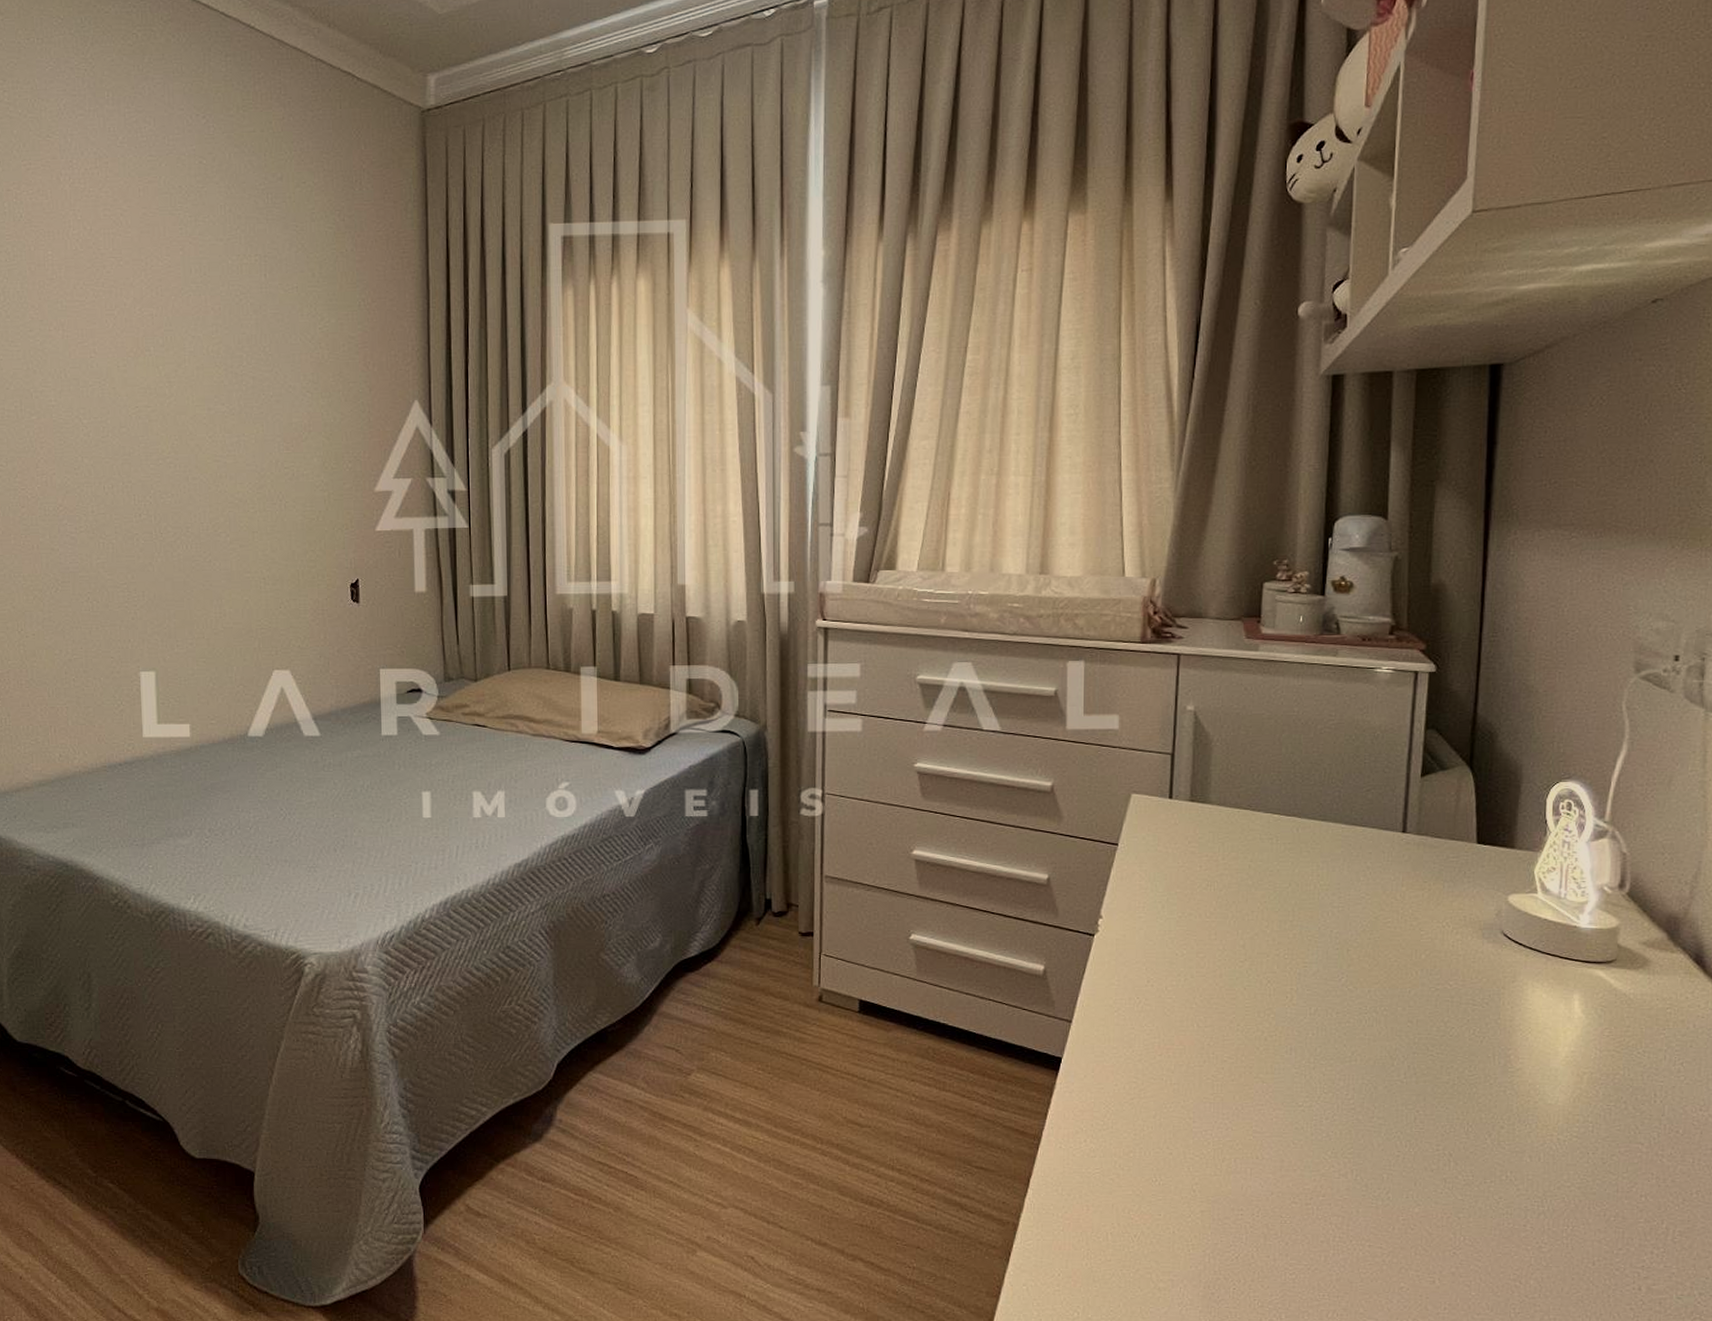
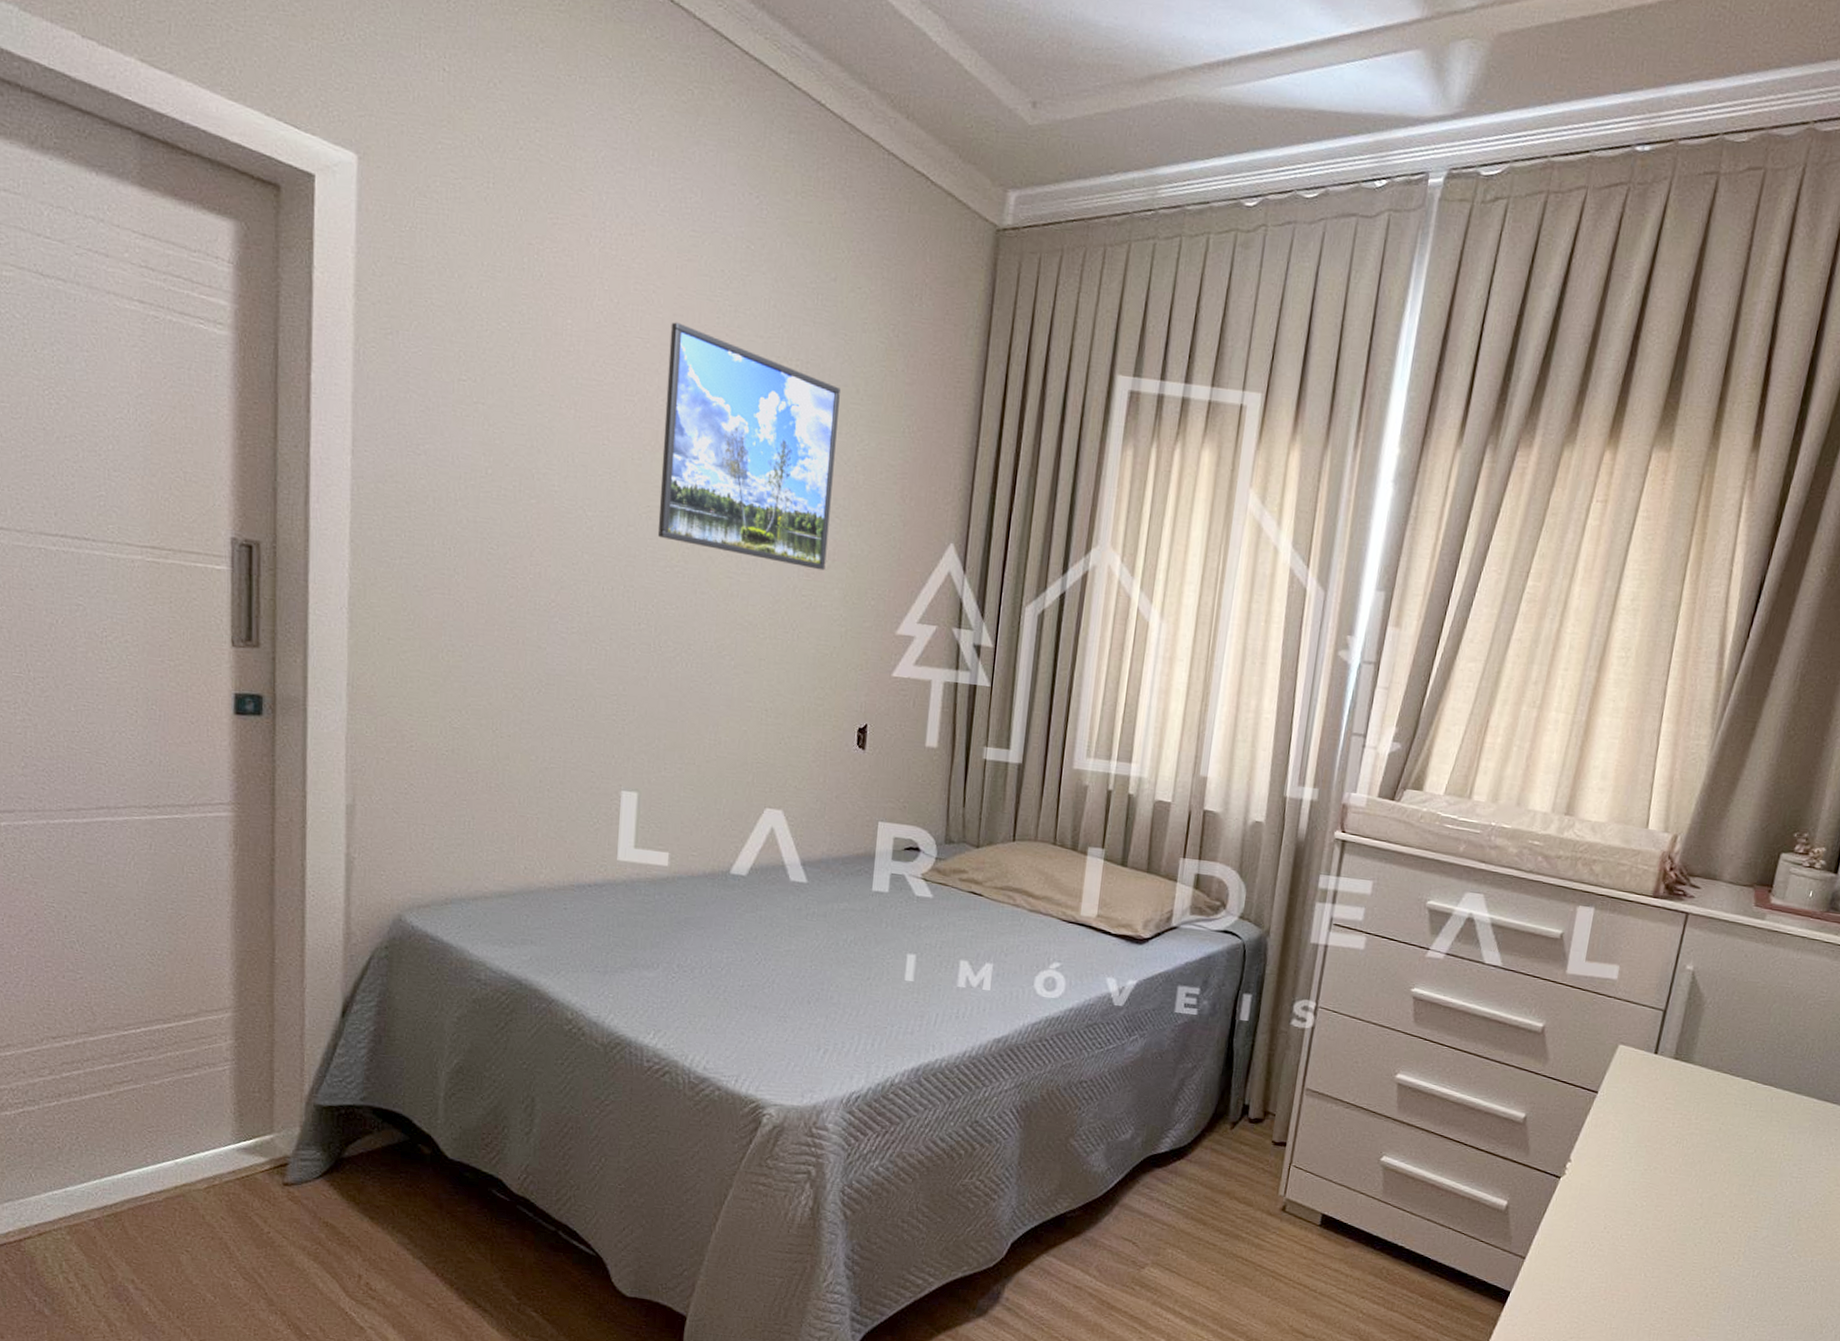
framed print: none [139,238,303,442] -> present [657,322,840,571]

